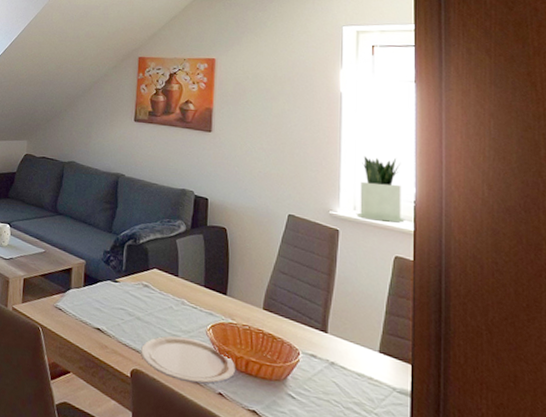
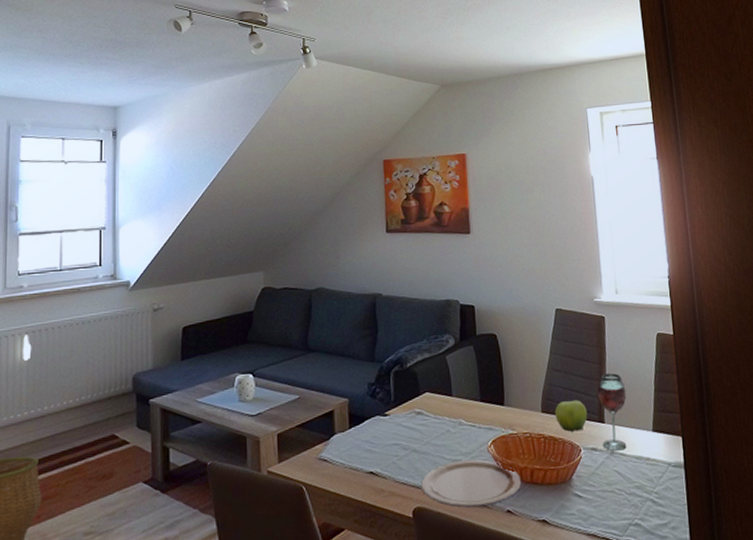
fruit: none [276,301,310,335] -> present [554,397,588,432]
wineglass: none [323,285,354,364] -> present [597,373,627,451]
planter: present [356,156,405,224] -> none [618,236,662,302]

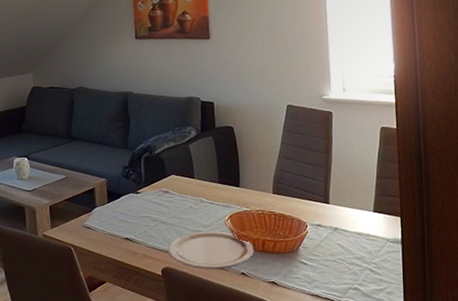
fruit: present [554,397,588,432] -> none [284,181,314,210]
wineglass: present [597,373,627,451] -> none [324,162,350,227]

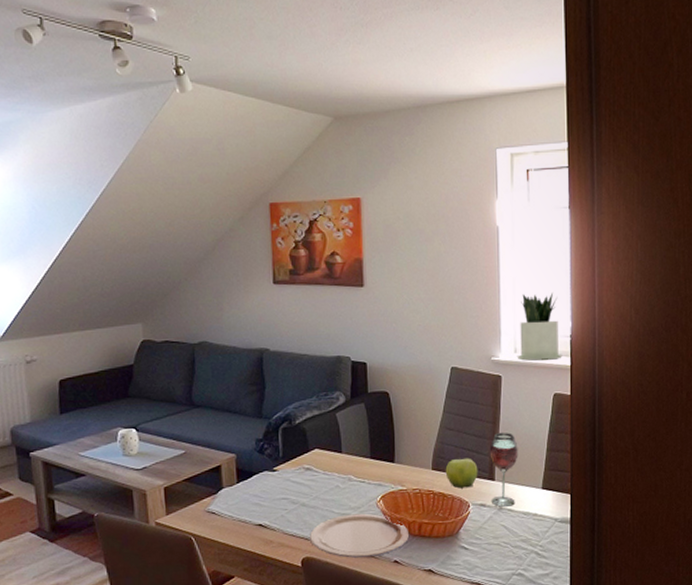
fruit: none [284,181,314,210] -> present [445,455,478,489]
wineglass: none [324,162,350,227] -> present [489,433,518,507]
planter: none [345,40,388,99] -> present [517,293,562,362]

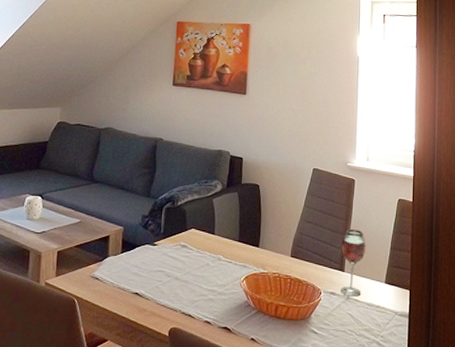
plate: present [310,513,410,558] -> none [179,291,267,332]
fruit: present [445,455,478,489] -> none [302,246,331,276]
planter: present [517,293,562,362] -> none [368,113,407,171]

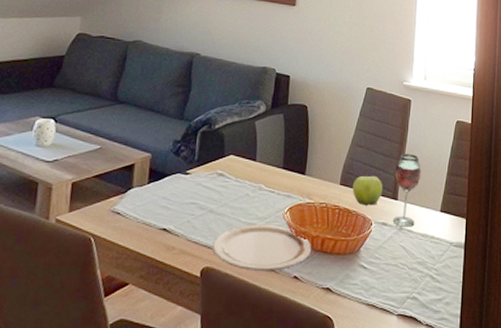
plate: none [179,291,267,332] -> present [213,224,312,271]
fruit: none [302,246,331,276] -> present [352,173,383,206]

